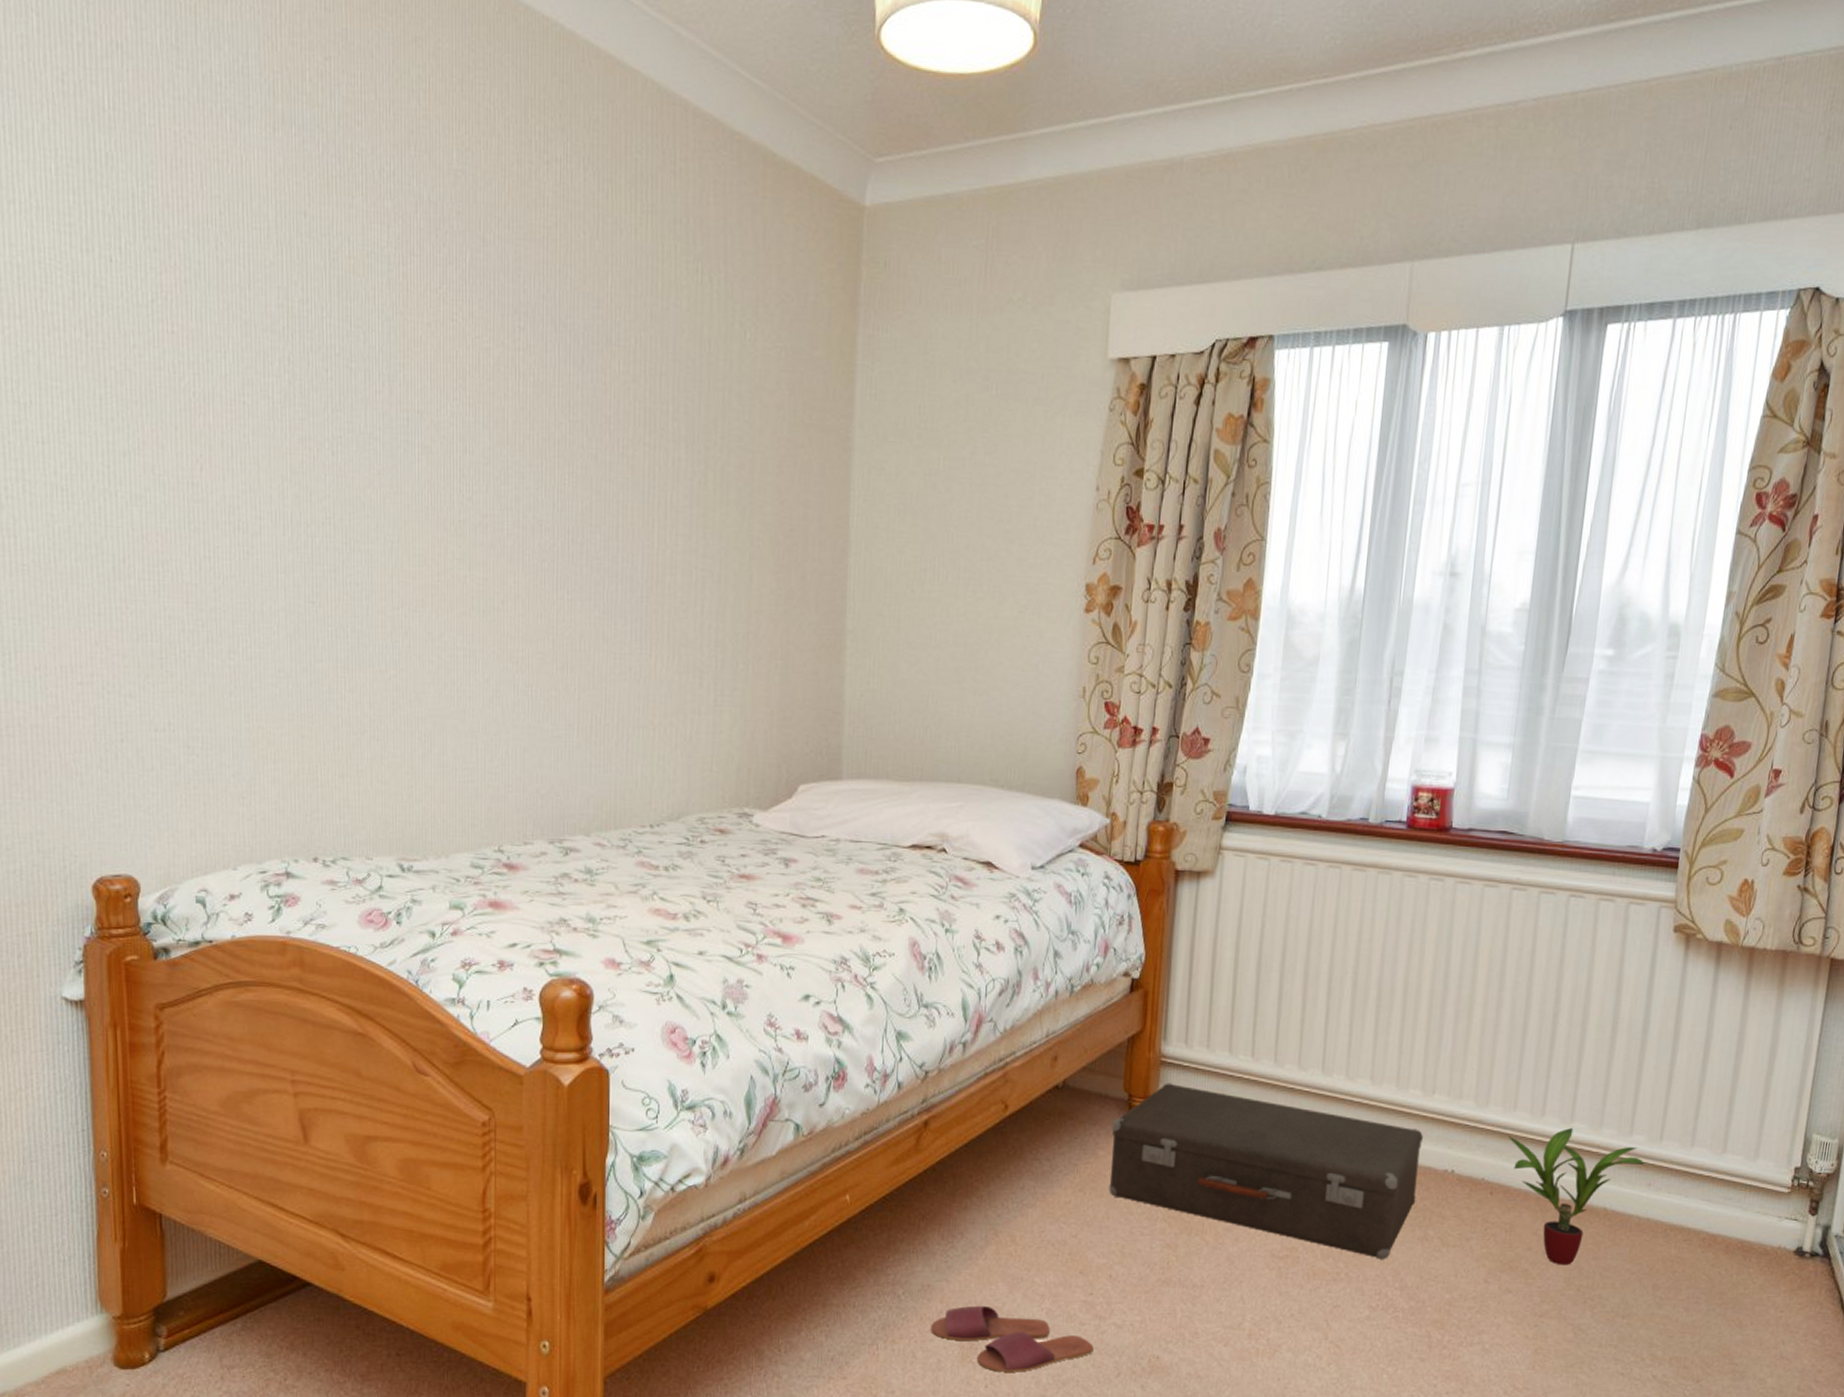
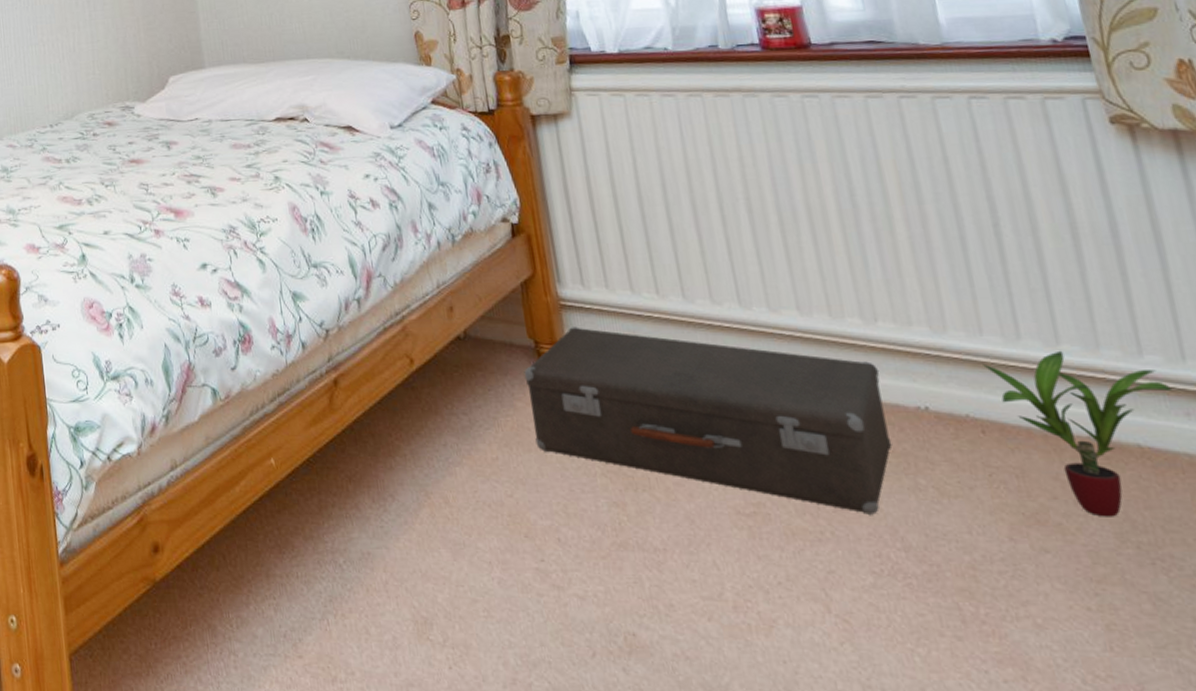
slippers: present [931,1305,1094,1372] -> none [379,574,559,652]

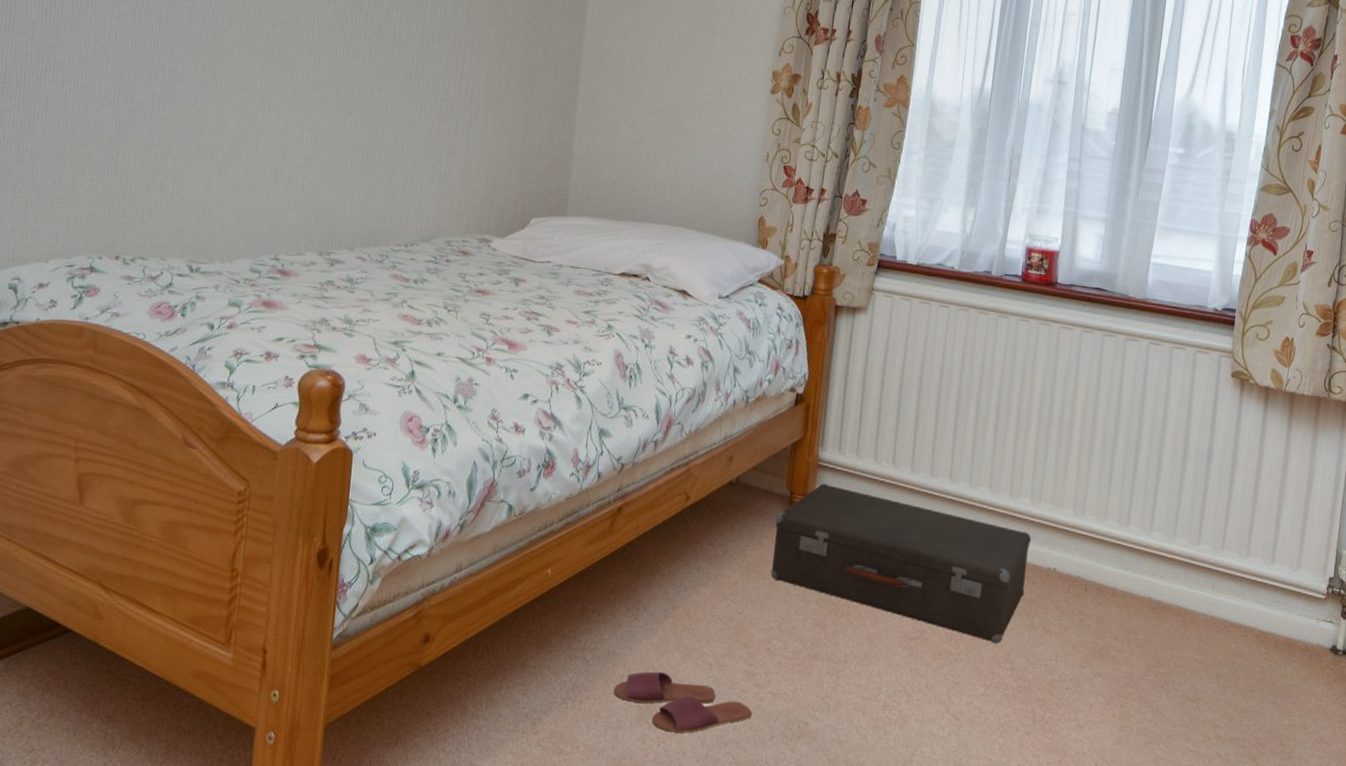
slippers: none [379,574,559,652] -> present [613,671,752,733]
potted plant: present [982,350,1171,517] -> none [1100,536,1209,654]

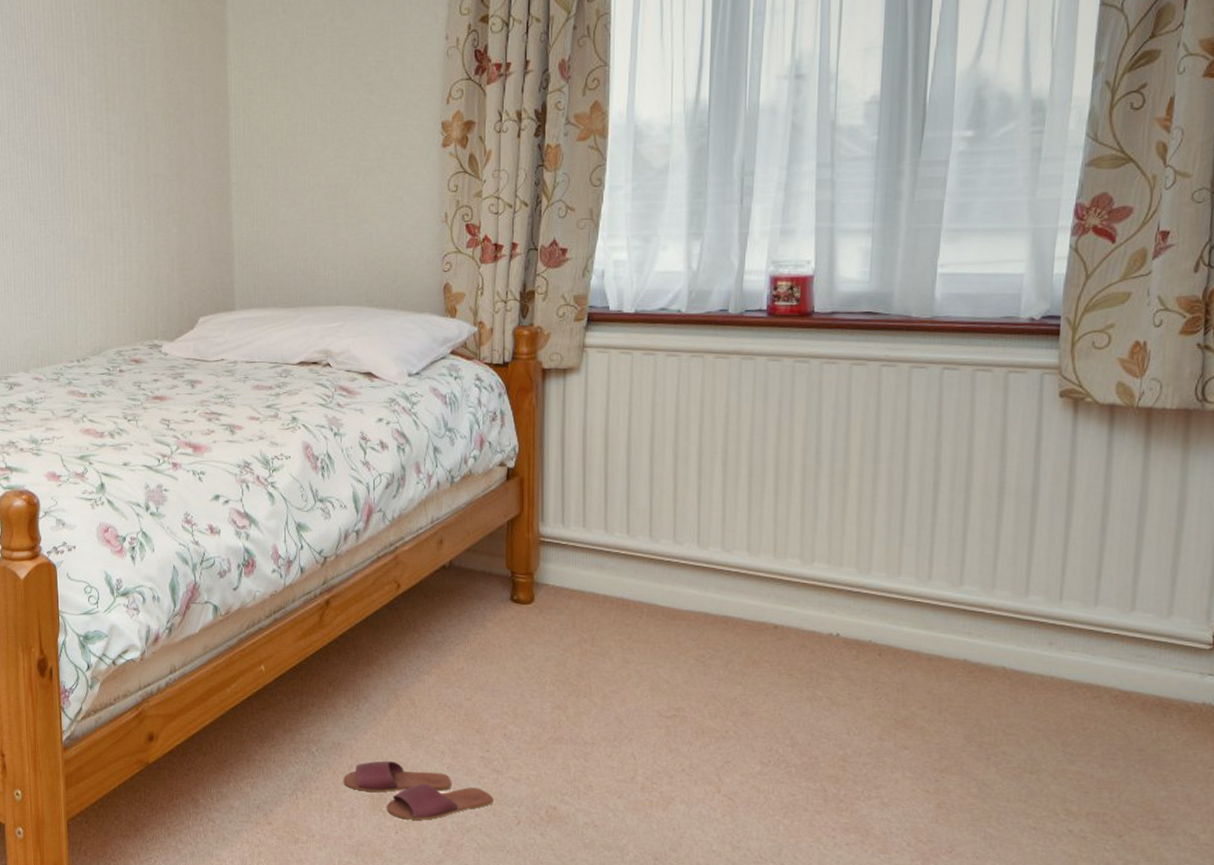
suitcase: present [770,483,1032,644] -> none [497,560,806,718]

